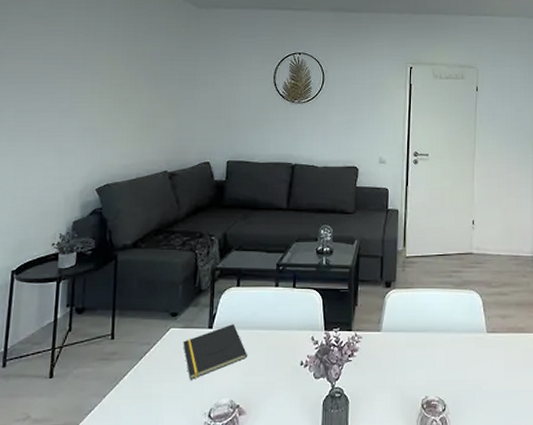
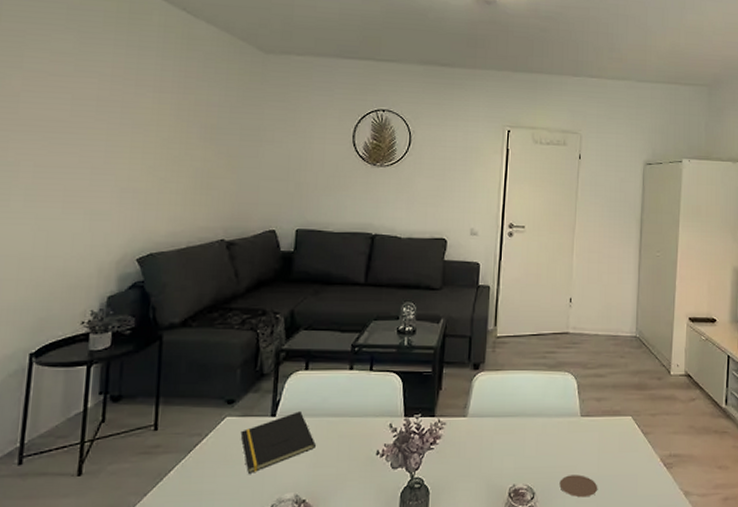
coaster: none [469,388,506,411] -> present [559,474,598,498]

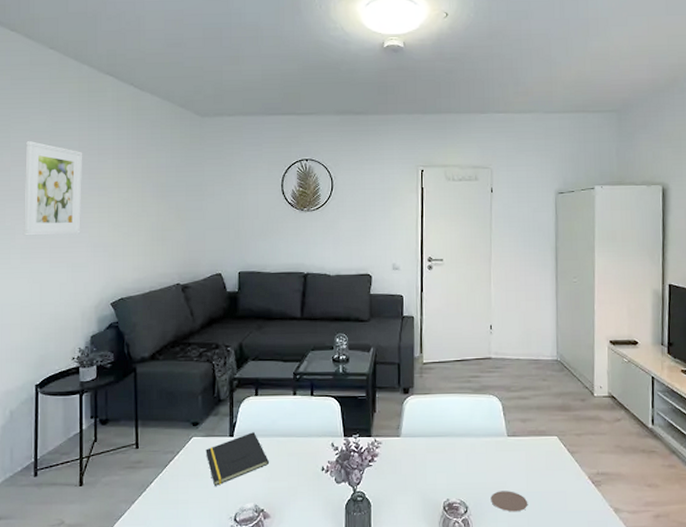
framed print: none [29,63,117,177] -> present [23,141,83,236]

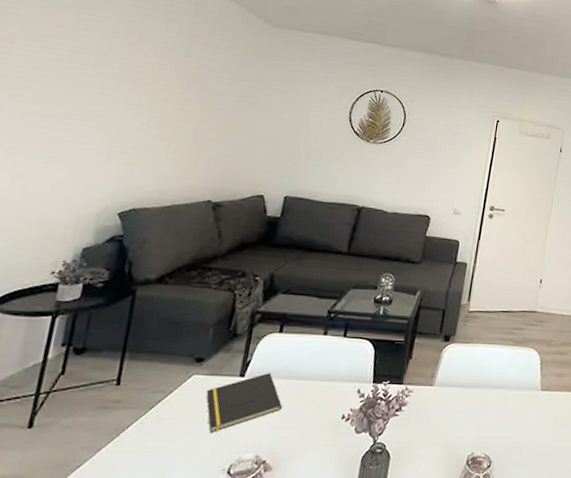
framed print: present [23,141,83,236] -> none [14,13,118,130]
coaster: present [491,491,528,512] -> none [515,445,551,467]

